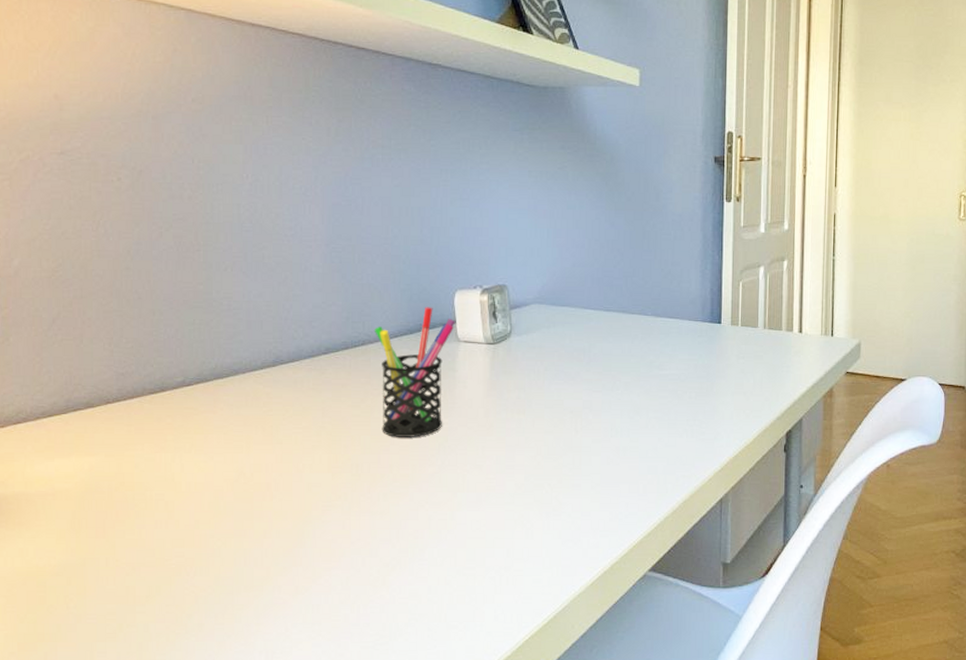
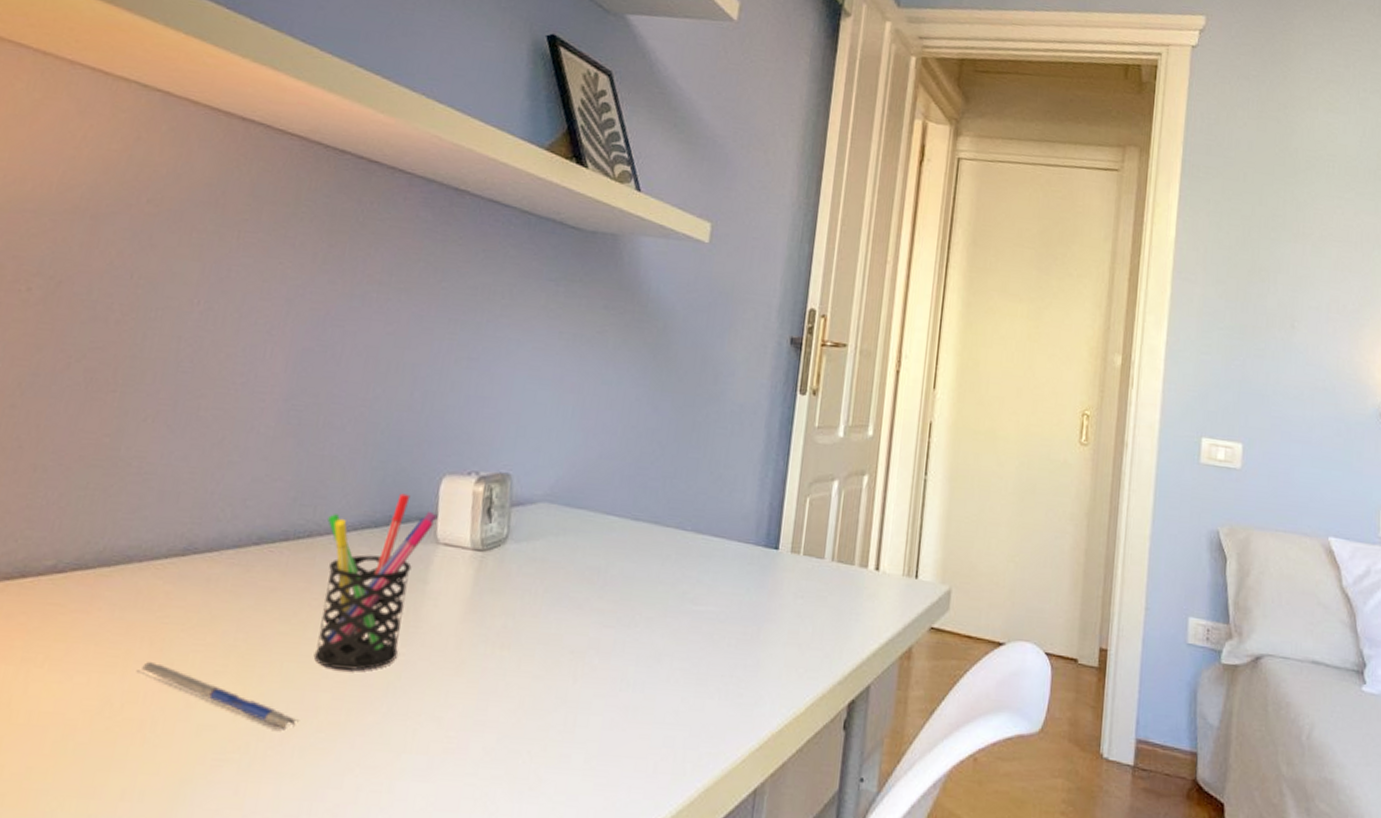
pen: none [257,443,380,483] -> present [136,662,300,730]

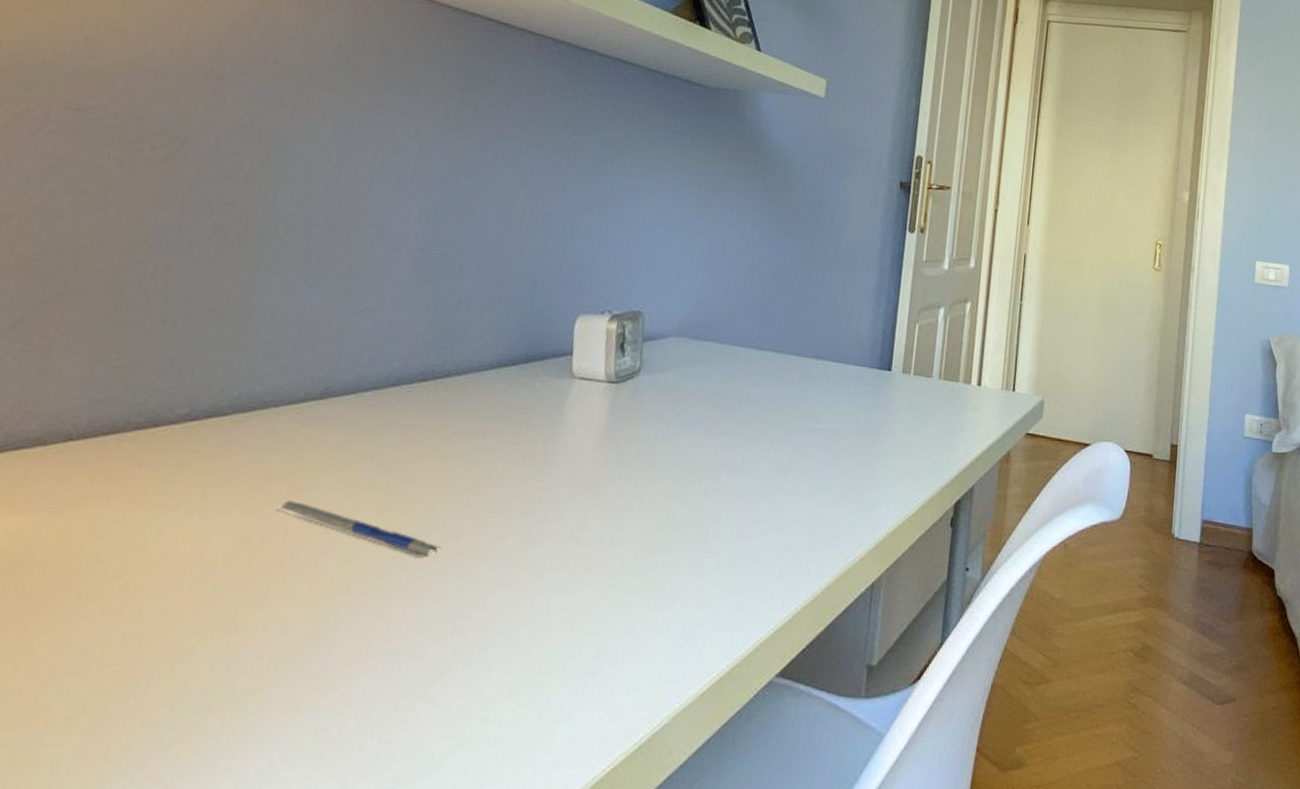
pen holder: present [313,493,438,671] -> none [454,333,573,498]

